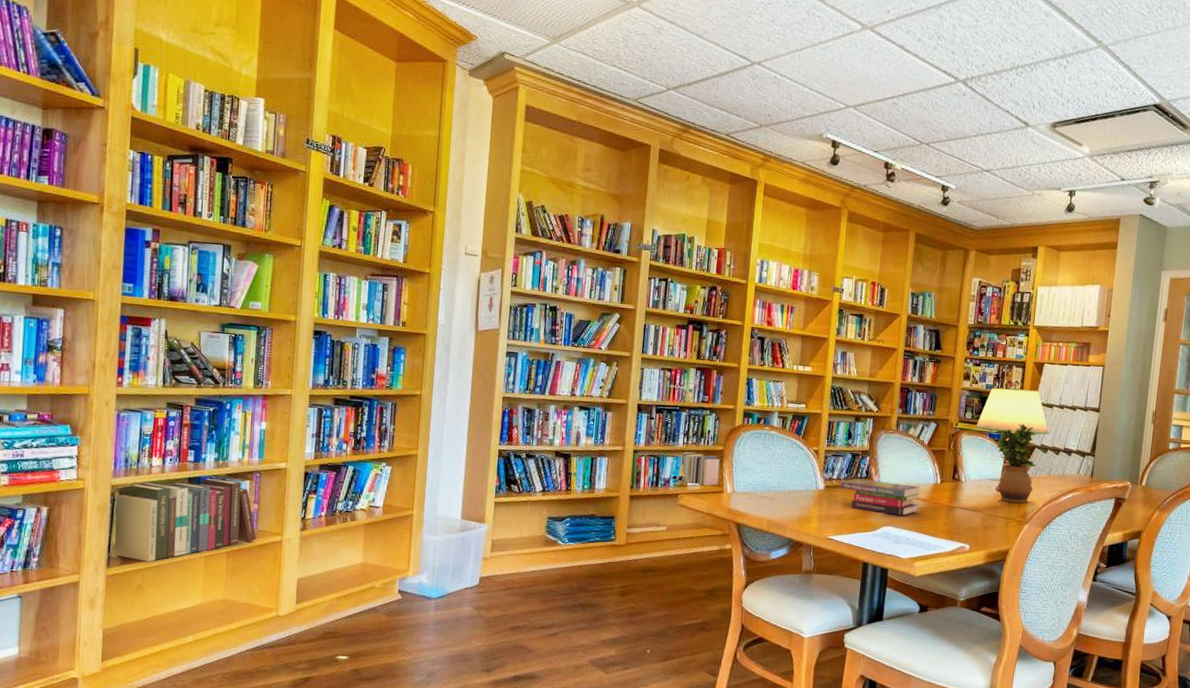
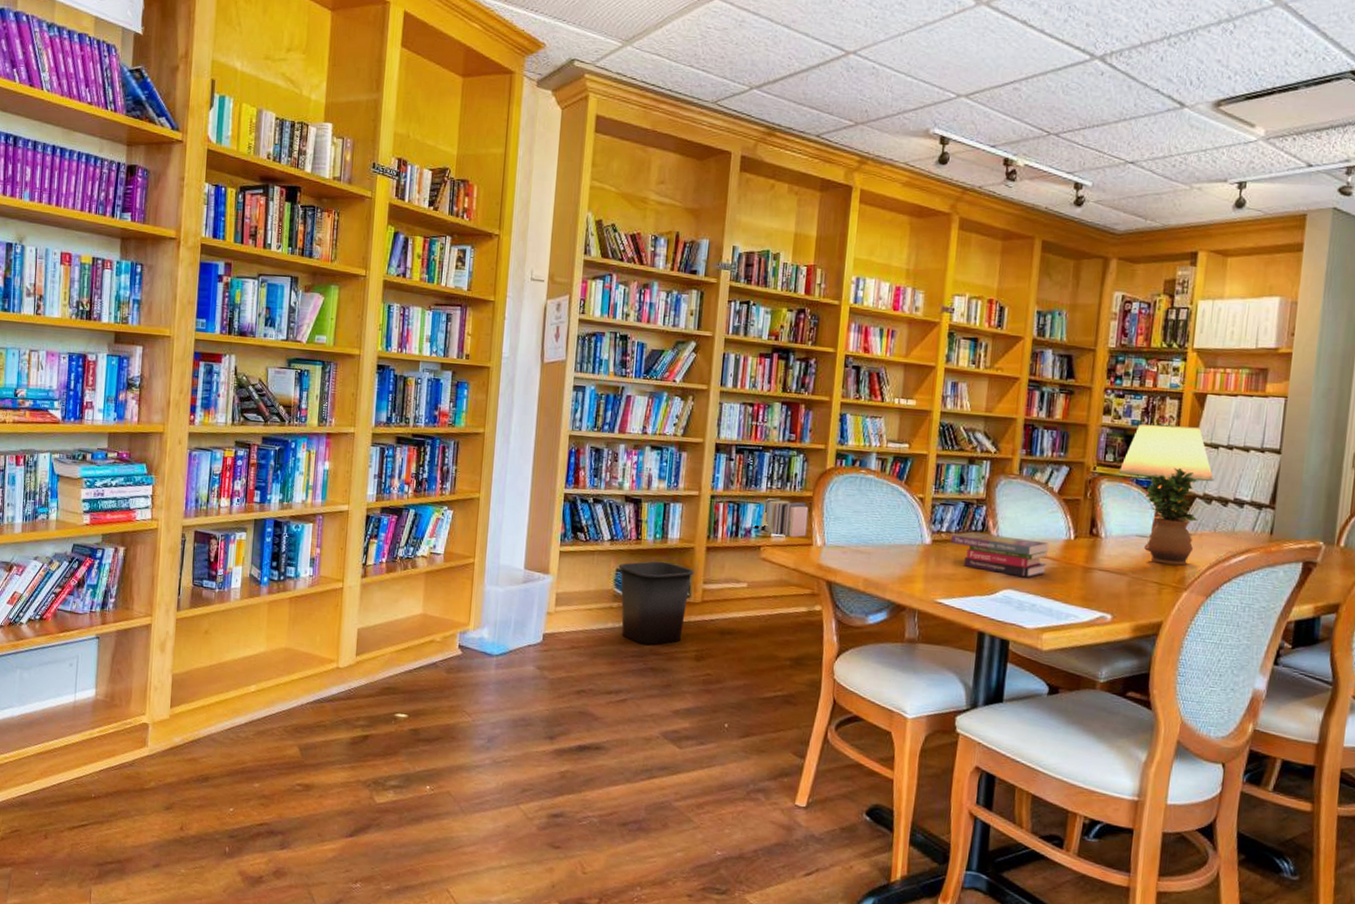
books: present [114,478,257,562] -> none [183,520,319,606]
waste bin: none [550,509,619,584] -> present [618,561,694,646]

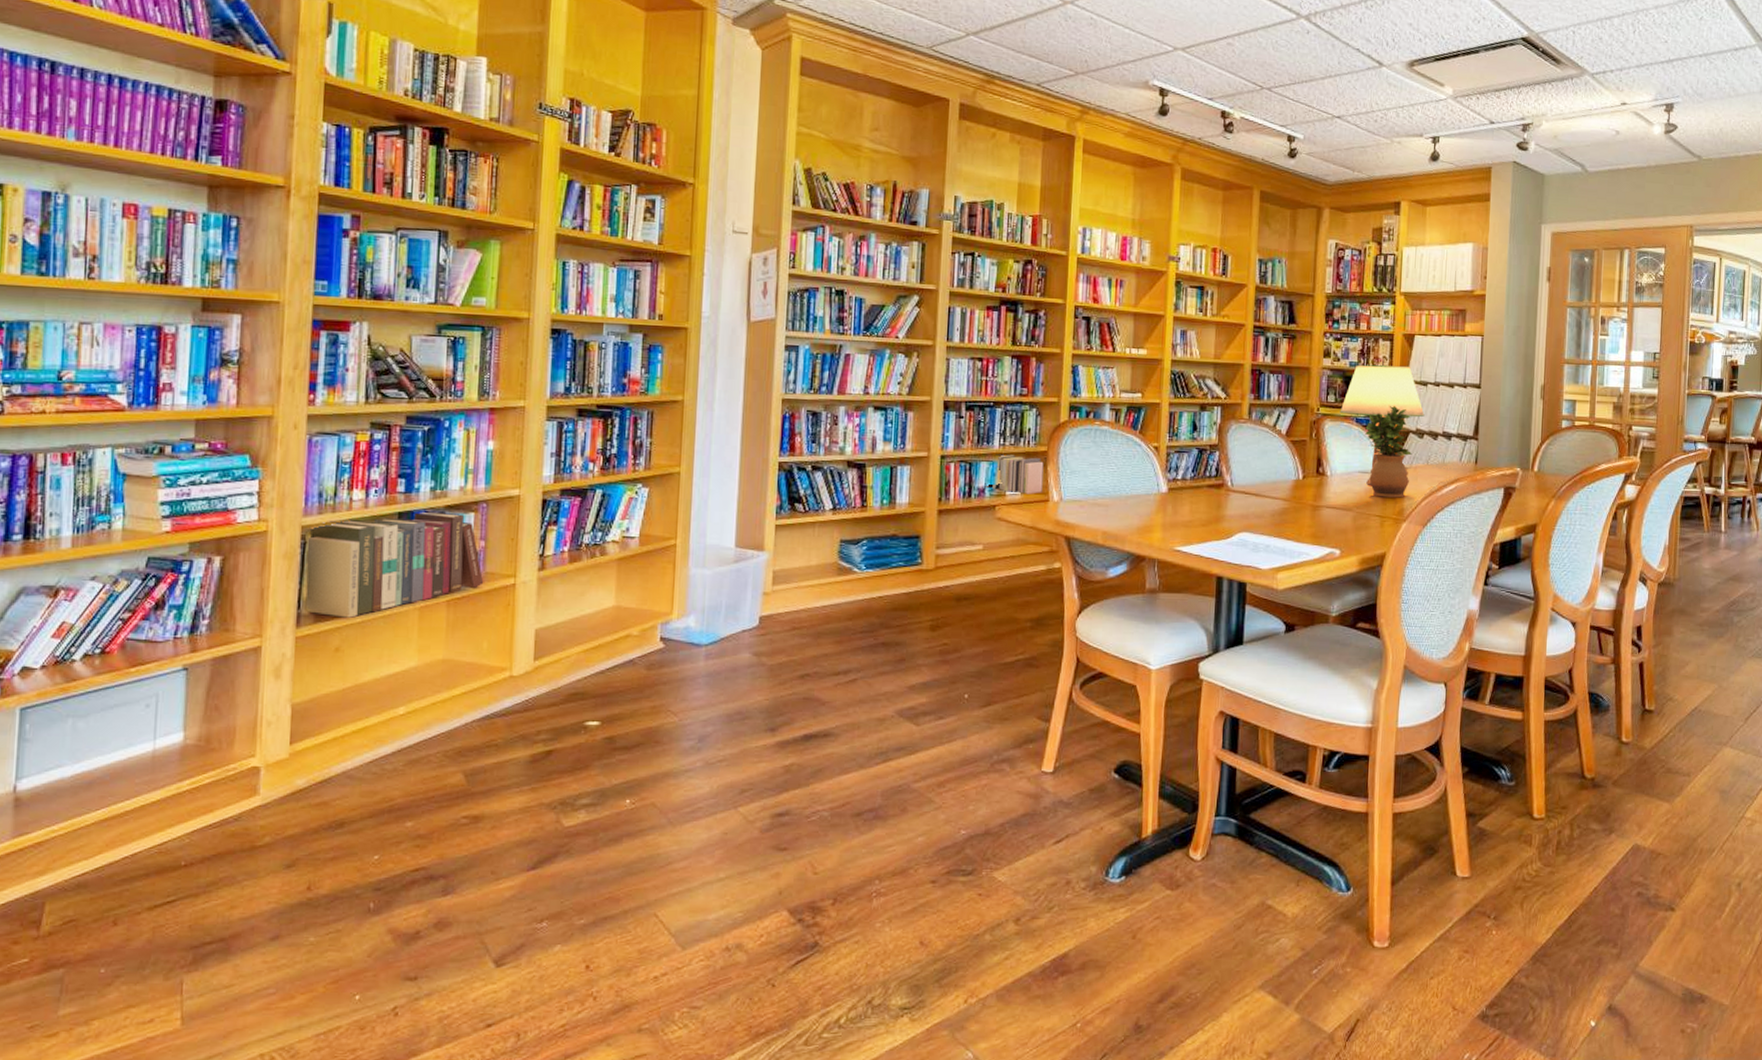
books: none [183,520,319,606] -> present [305,511,484,618]
waste bin: present [618,561,694,646] -> none [842,528,926,619]
books: present [950,531,1050,578] -> none [1186,477,1280,520]

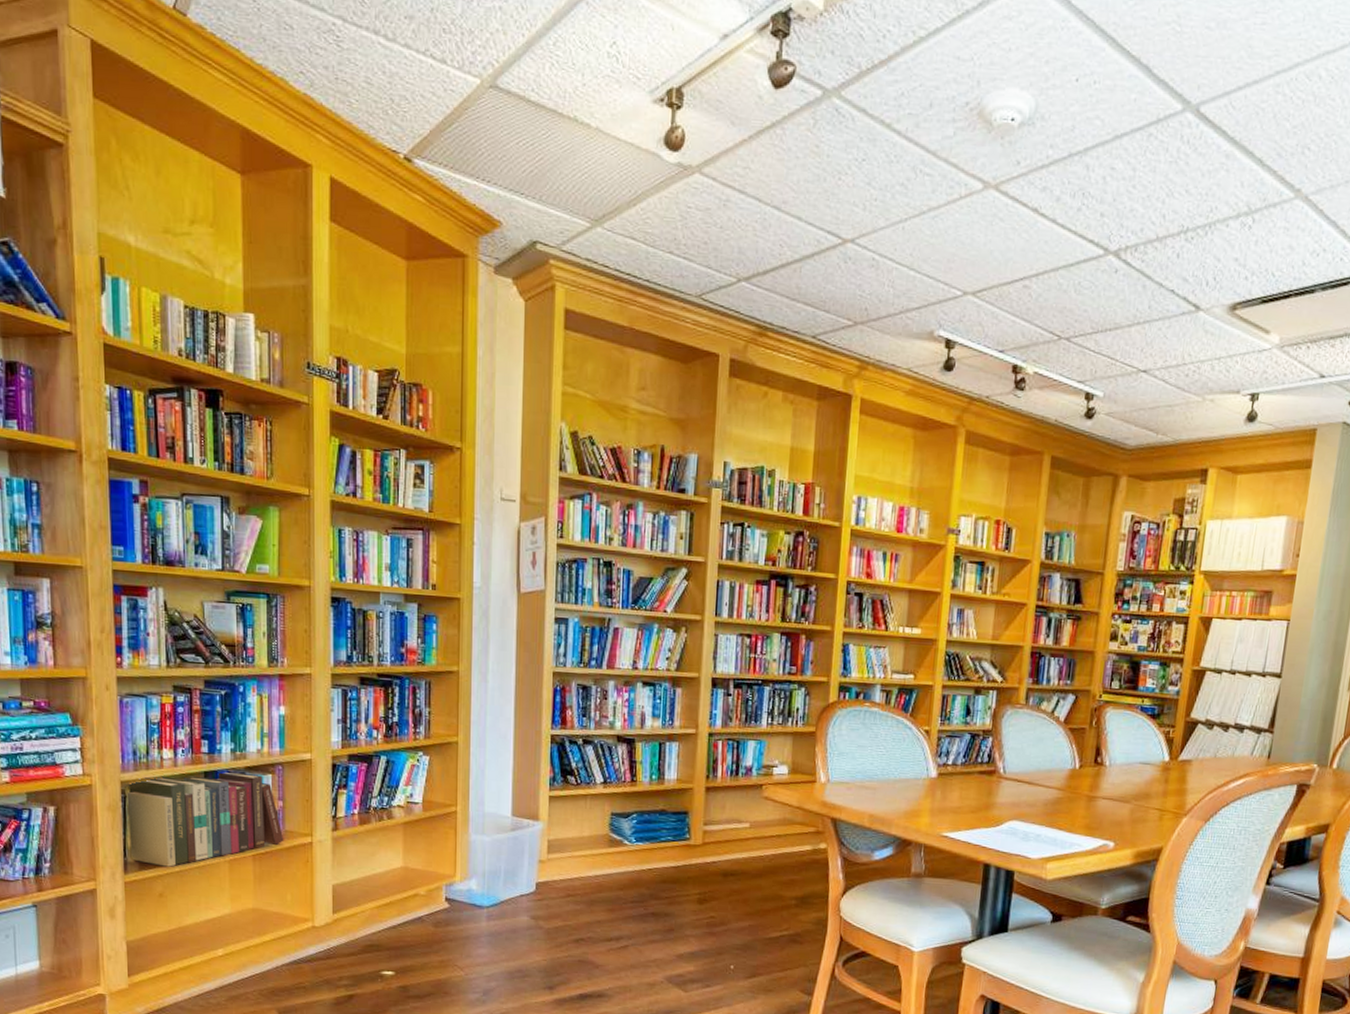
books: present [984,454,1044,494] -> none [752,733,812,775]
table lamp: present [1340,359,1425,486] -> none [1123,644,1217,779]
potted plant: present [1365,405,1412,498] -> none [1149,693,1201,792]

